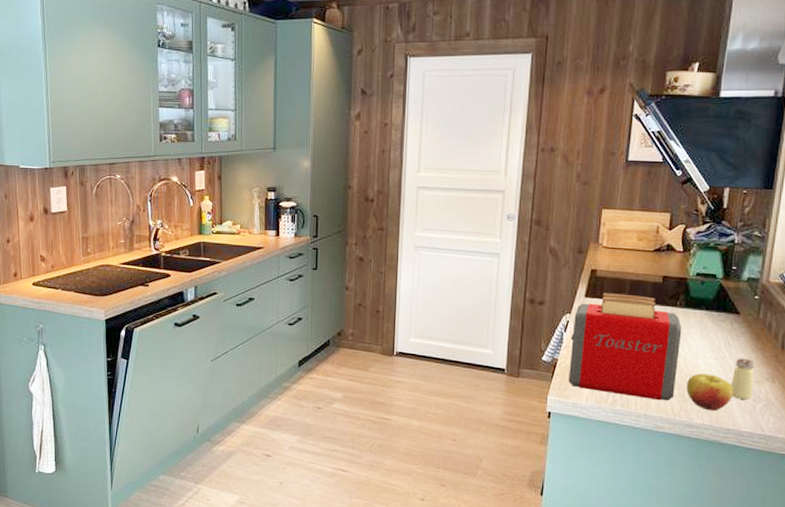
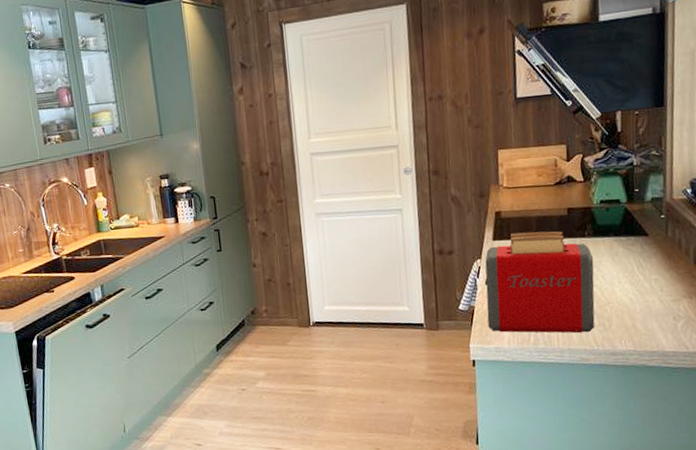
apple: present [686,373,734,411] -> none [605,299,653,336]
saltshaker: present [731,358,755,400] -> none [649,278,672,320]

